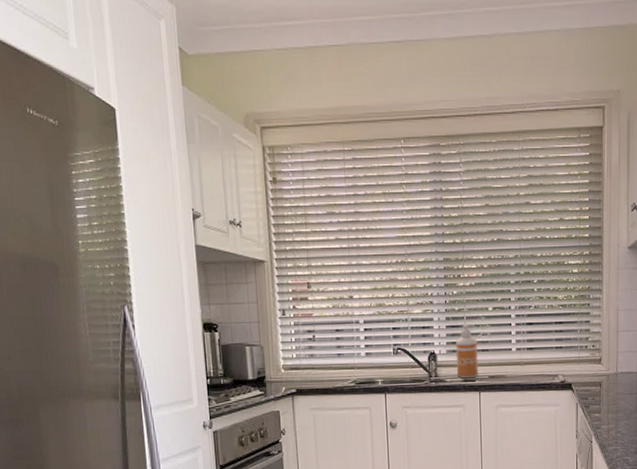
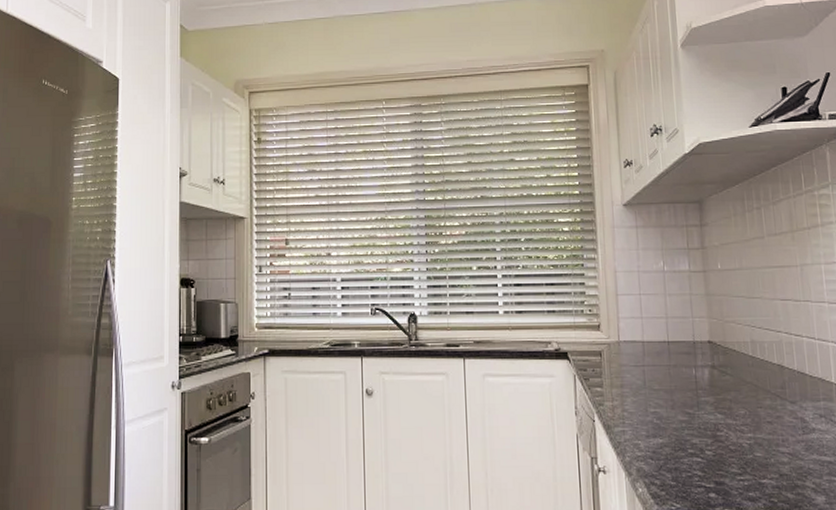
soap dispenser: present [455,325,478,379] -> none [437,285,463,343]

